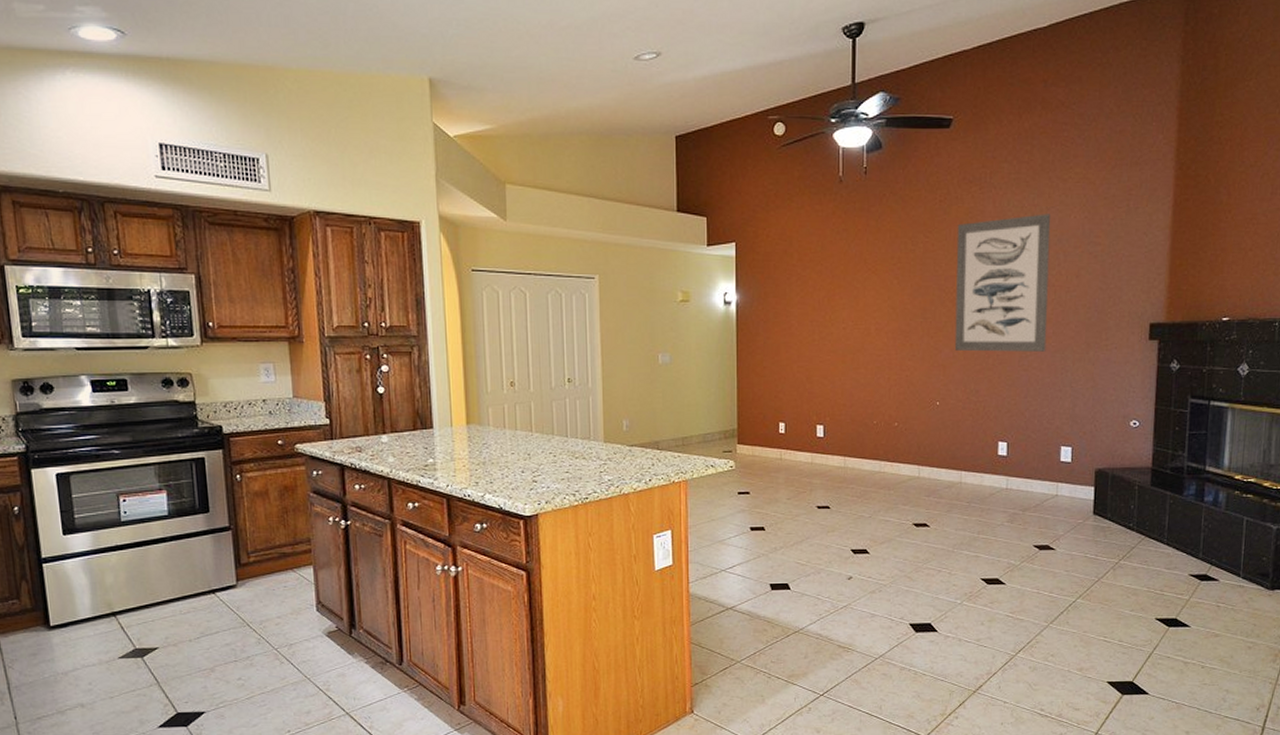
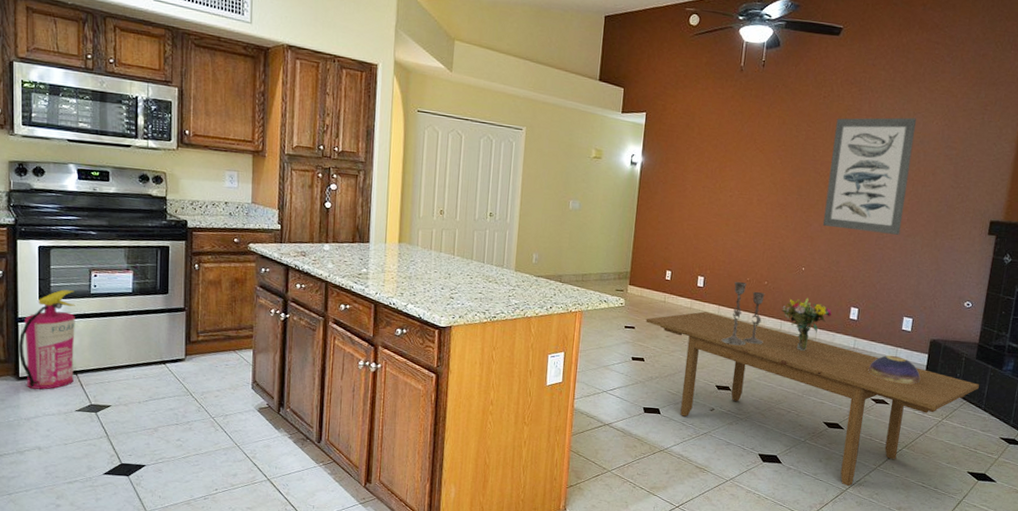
fire extinguisher: none [45,520,113,638] -> present [18,289,75,390]
dining table: none [761,465,1158,651] -> present [645,311,979,487]
candlestick: none [851,426,900,500] -> present [721,281,765,346]
bouquet: none [918,436,976,500] -> present [781,298,832,352]
decorative bowl: none [1026,493,1088,524] -> present [868,355,921,384]

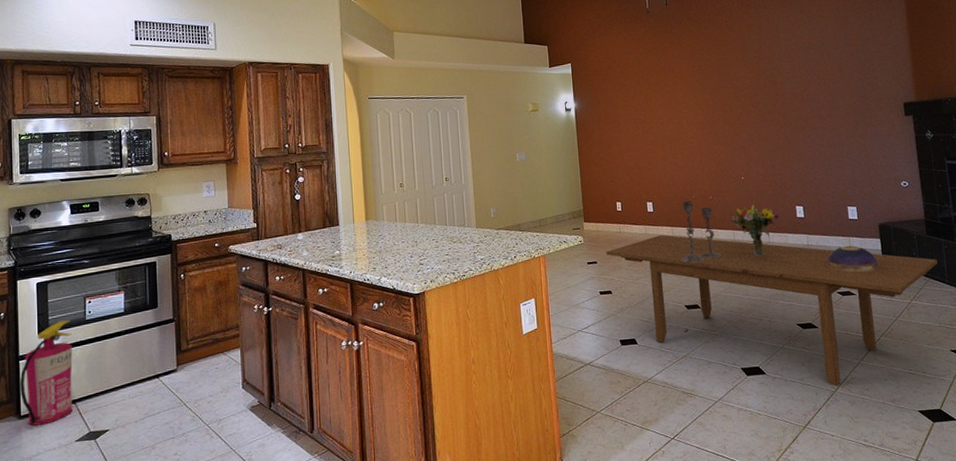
wall art: present [822,117,917,235] -> none [741,25,824,135]

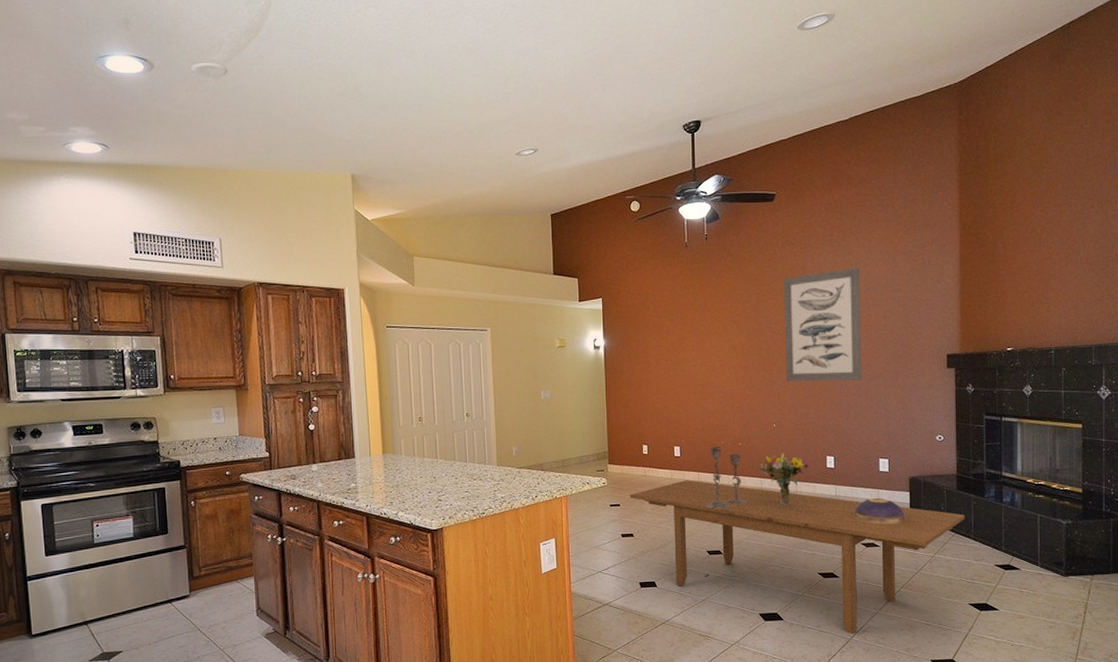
fire extinguisher: present [19,320,73,426] -> none [29,543,85,645]
wall art: none [741,25,824,135] -> present [783,267,862,382]

